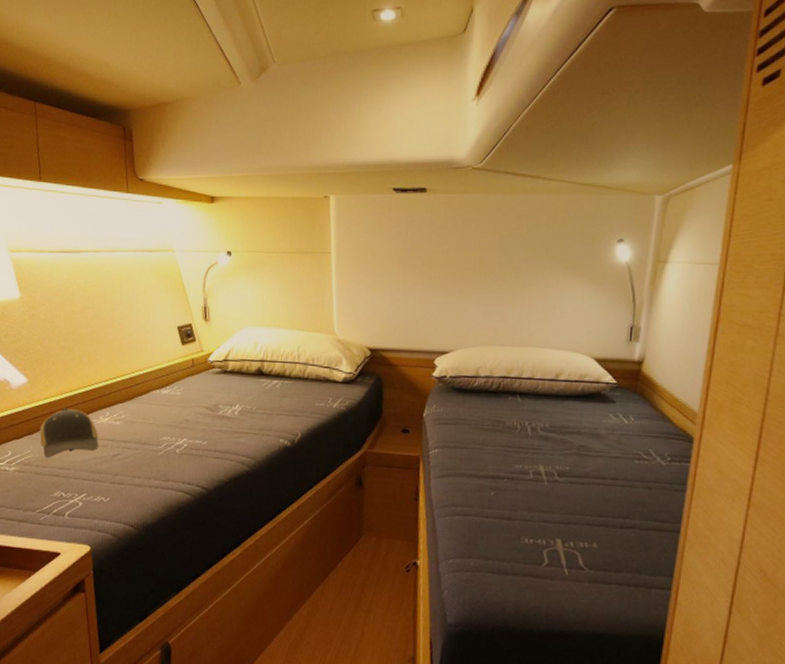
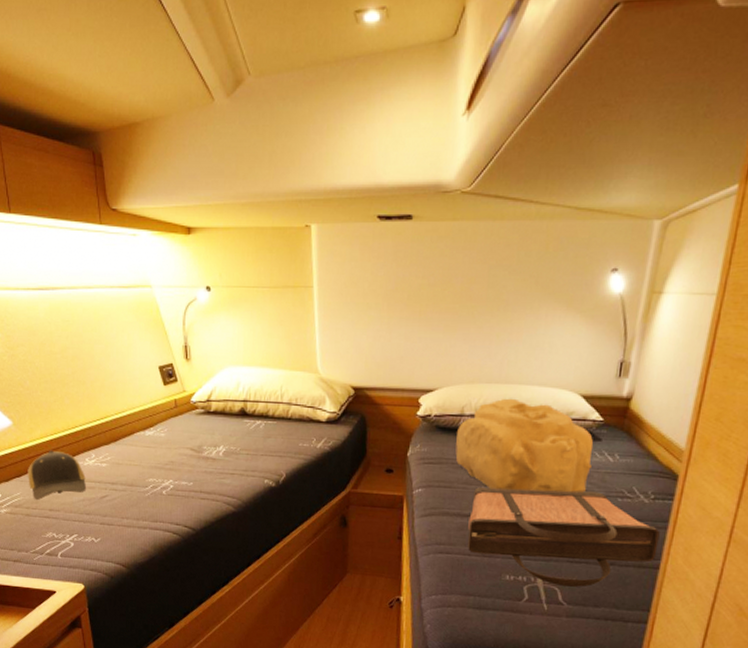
duffel bag: none [471,360,608,454] -> present [455,398,594,493]
shopping bag: none [485,448,679,552] -> present [468,487,660,588]

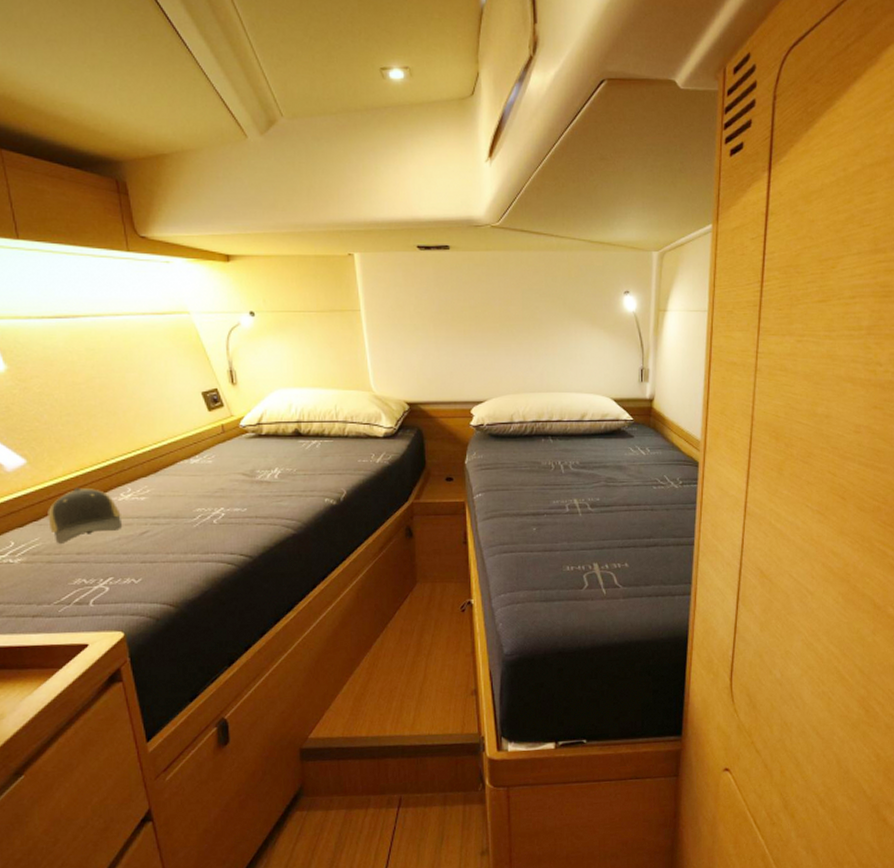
duffel bag: present [455,398,594,493] -> none [509,405,628,489]
shopping bag: present [468,487,660,588] -> none [528,482,691,571]

